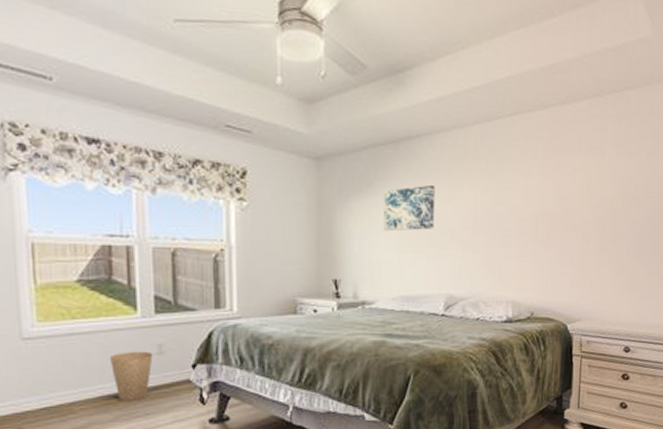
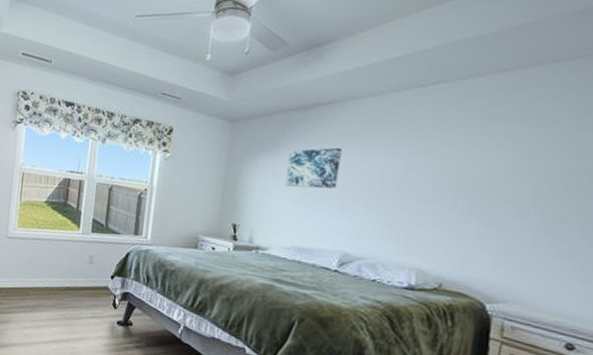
trash can: present [109,351,153,401] -> none [56,257,86,296]

